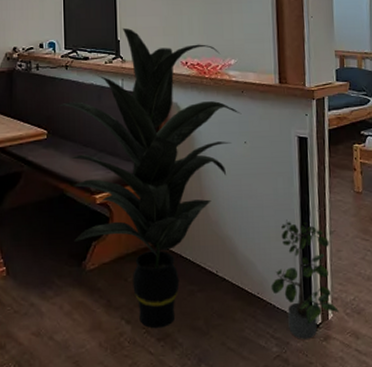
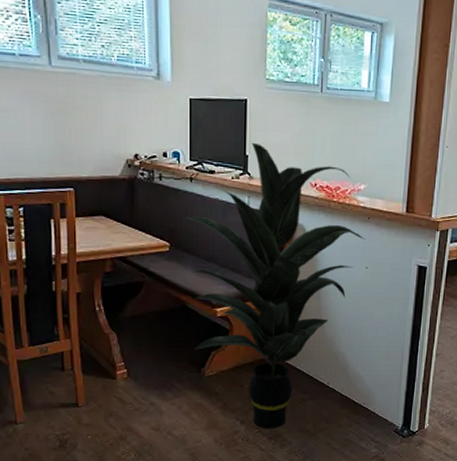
potted plant: present [271,219,339,339] -> none [376,341,434,443]

